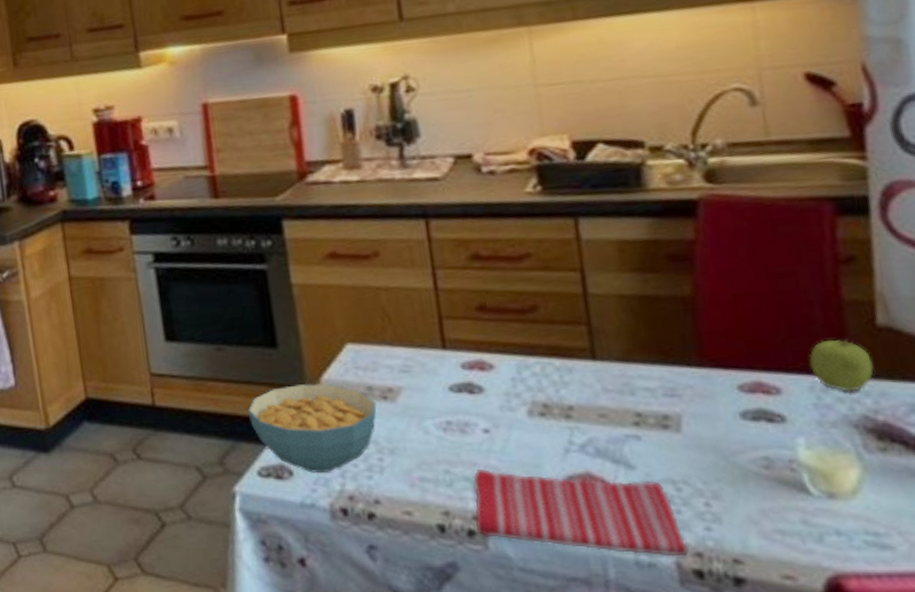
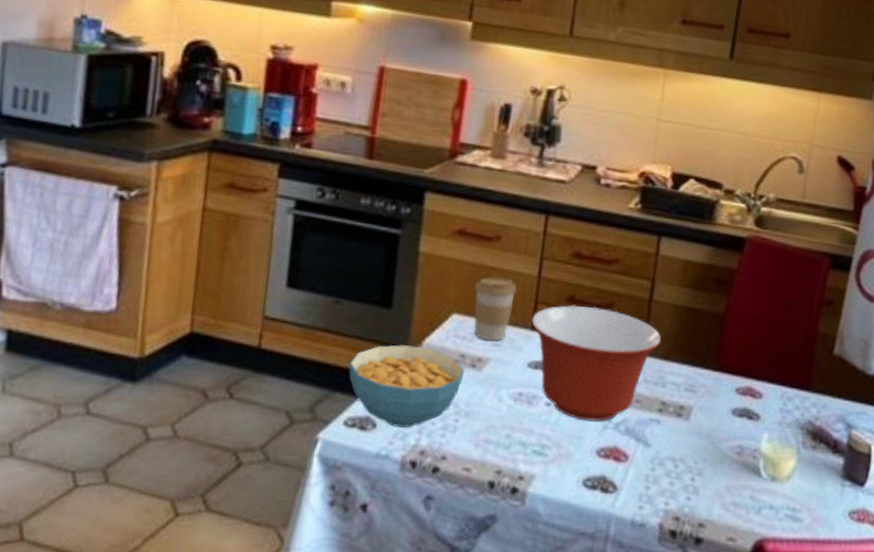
coffee cup: none [363,296,414,368] -> present [473,276,517,341]
mixing bowl: none [439,312,615,446] -> present [531,304,662,422]
dish towel: present [472,468,689,557] -> none [519,435,671,519]
fruit: present [808,338,874,392] -> none [785,361,824,402]

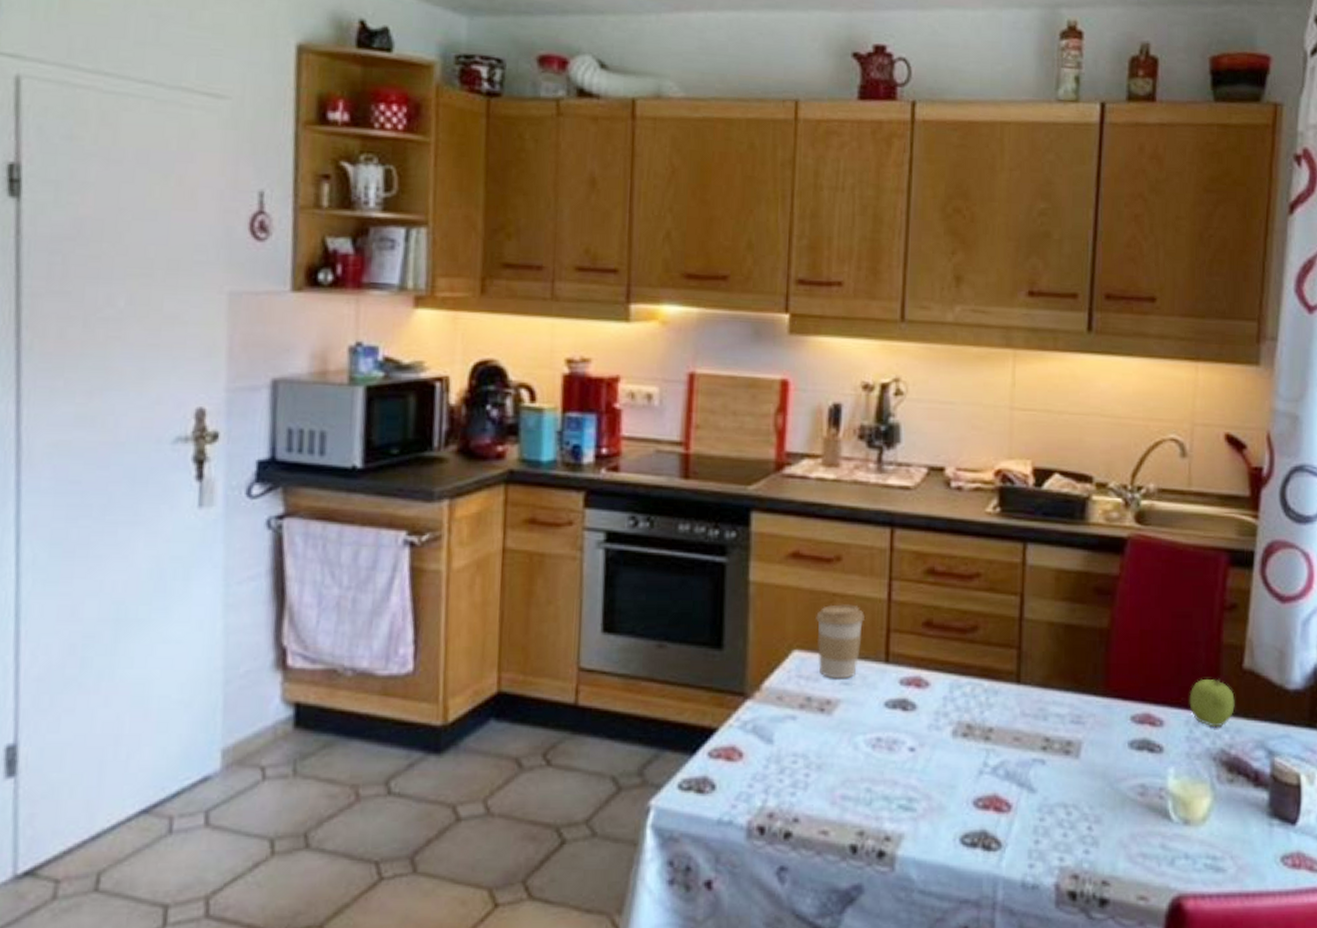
cereal bowl: present [349,345,465,428] -> none [679,691,813,787]
mixing bowl: present [531,304,662,422] -> none [884,630,1038,766]
fruit: none [785,361,824,402] -> present [1189,678,1235,728]

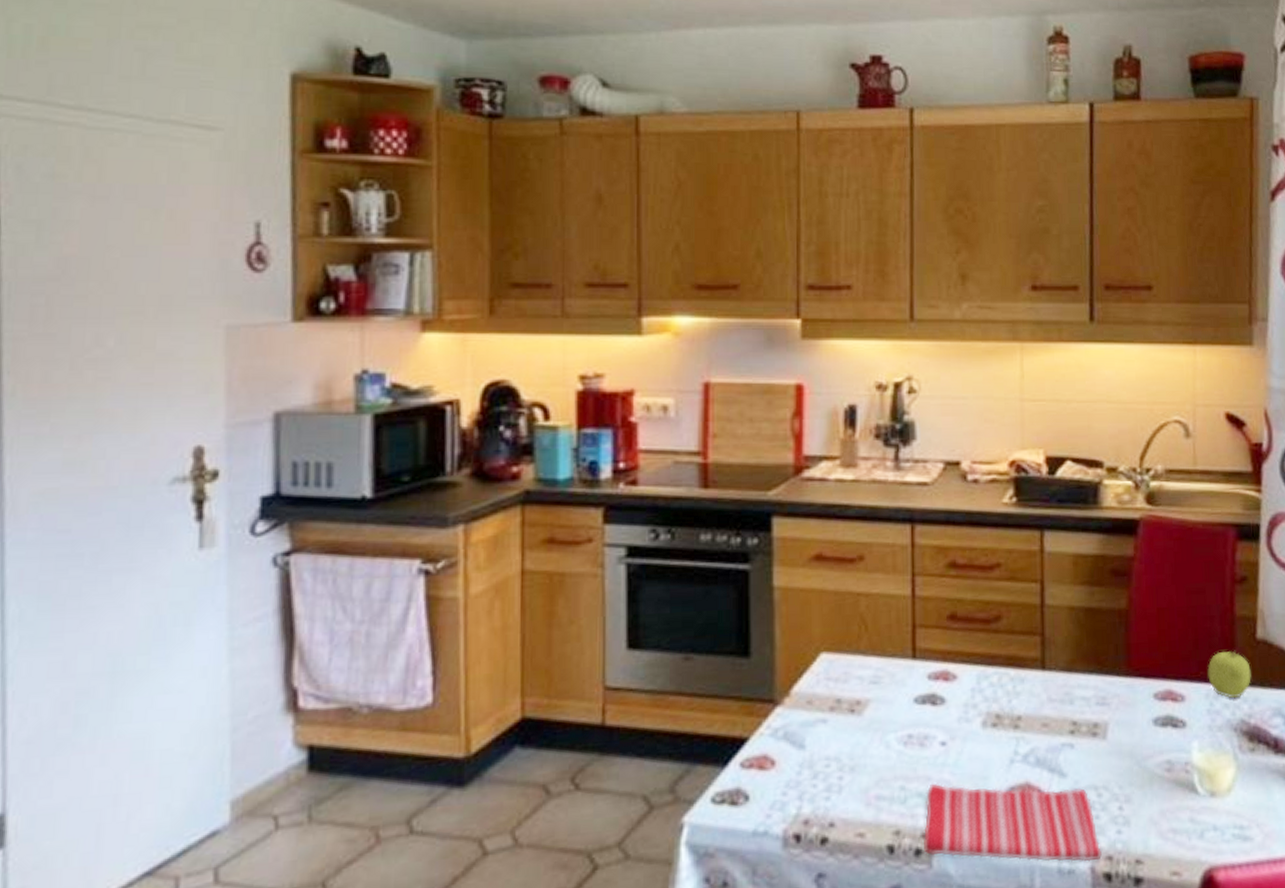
coffee cup: present [816,604,865,679] -> none [842,603,890,679]
dish towel: none [886,787,1067,879] -> present [922,782,1102,862]

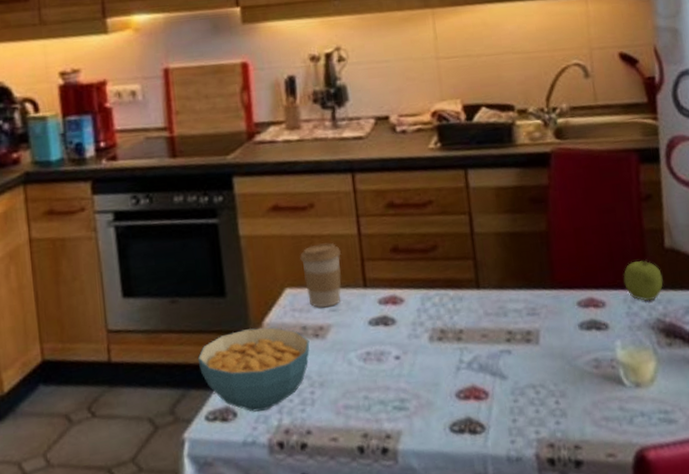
cereal bowl: none [709,697,843,796] -> present [197,327,310,412]
coffee cup: none [842,603,890,679] -> present [300,242,342,309]
dish towel: present [922,782,1102,862] -> none [386,388,544,454]

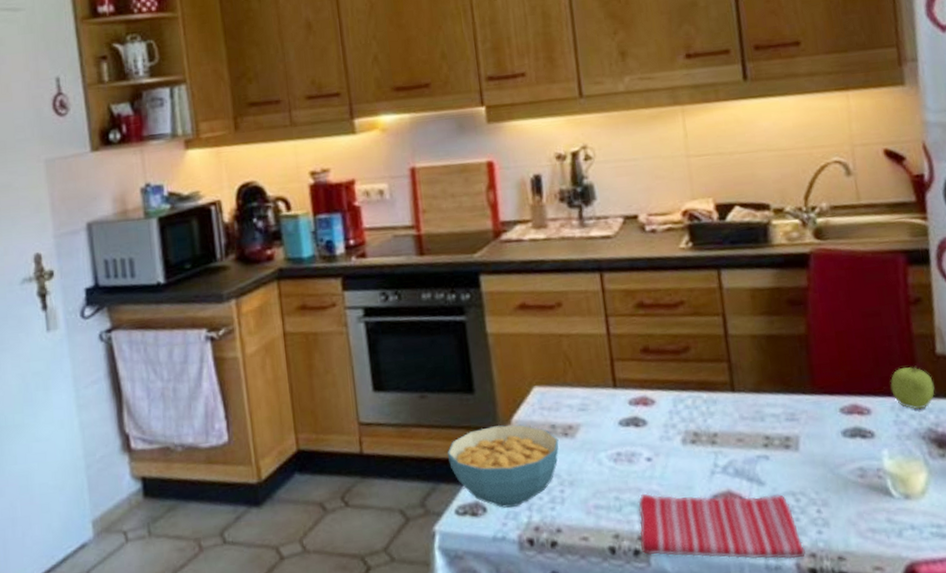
coffee cup: present [300,242,342,309] -> none [548,342,591,407]
dish towel: none [386,388,544,454] -> present [638,493,805,559]

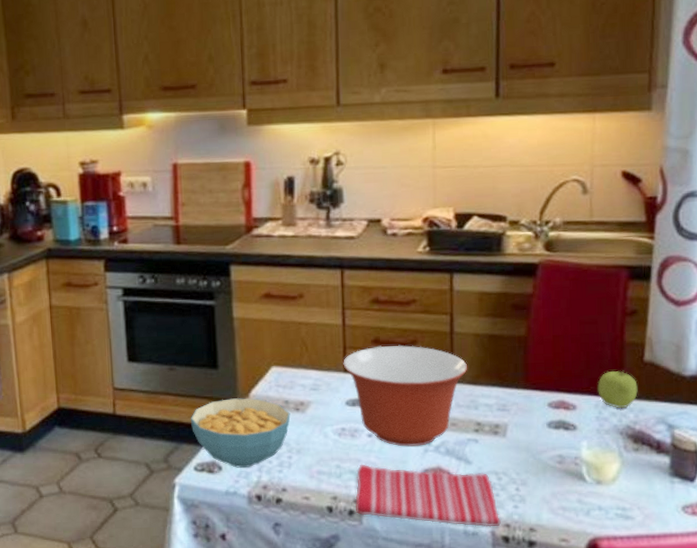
mixing bowl: none [611,352,749,470] -> present [343,345,468,447]

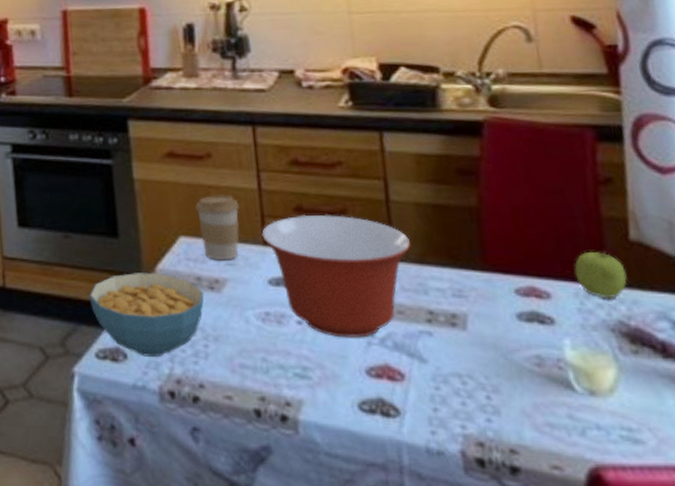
coffee cup: none [287,330,325,387] -> present [195,195,239,261]
dish towel: present [354,464,501,527] -> none [286,357,472,446]

